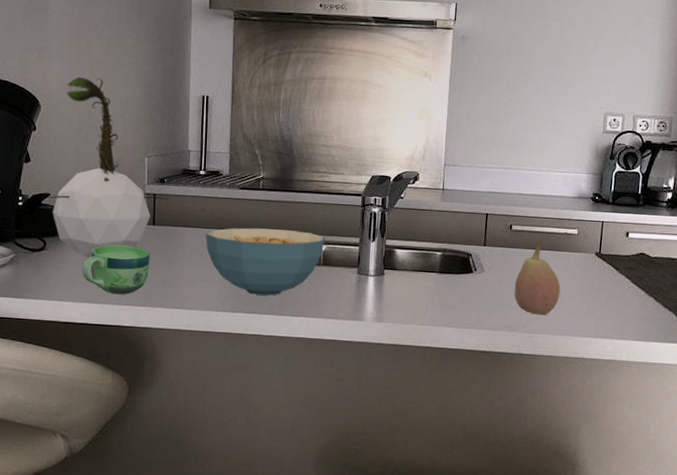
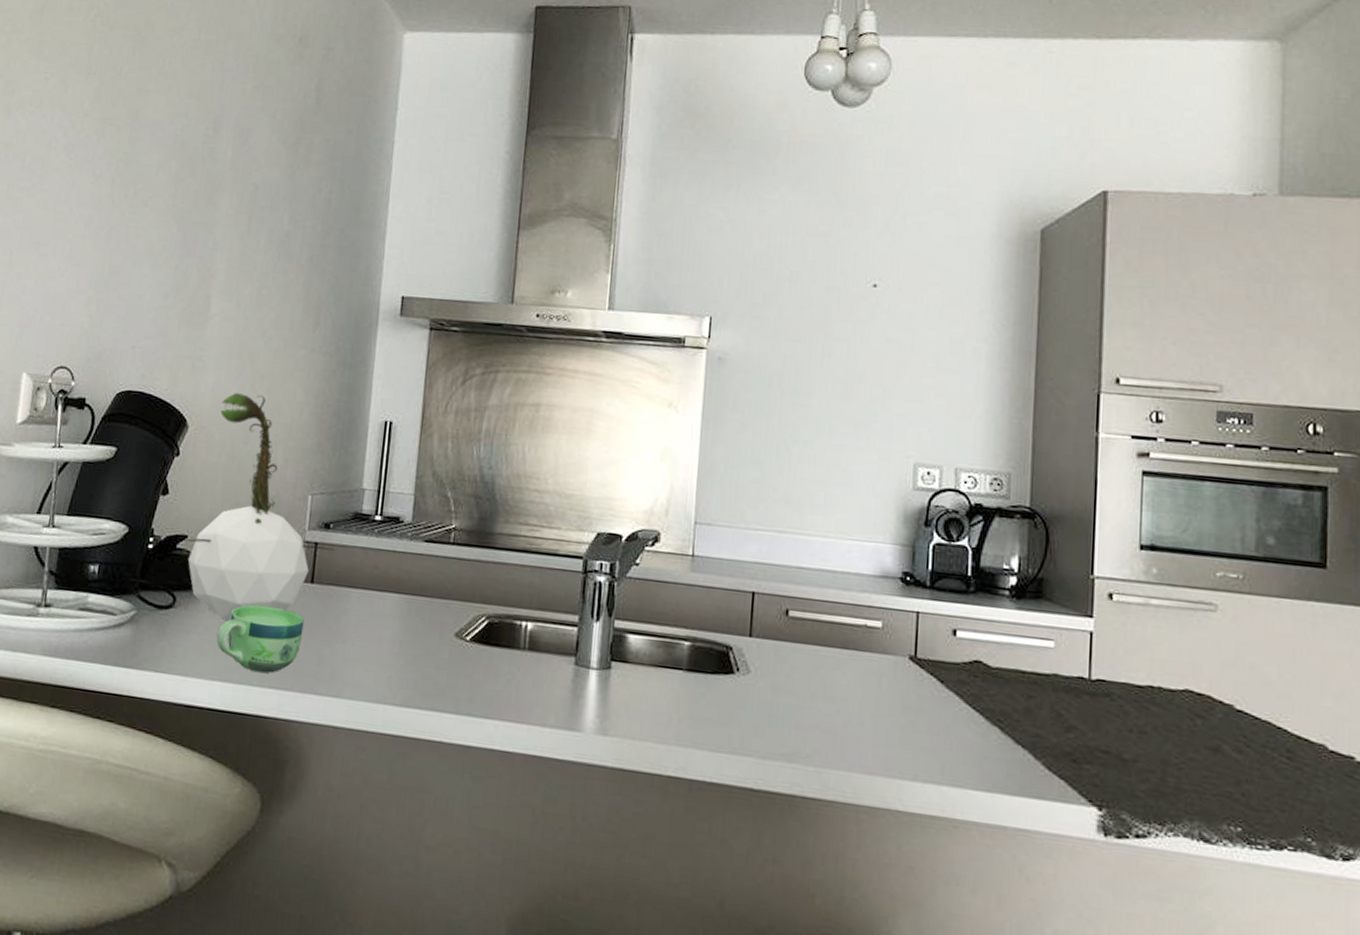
cereal bowl: present [205,228,326,296] -> none [376,592,534,688]
fruit: present [514,240,561,316] -> none [792,632,860,742]

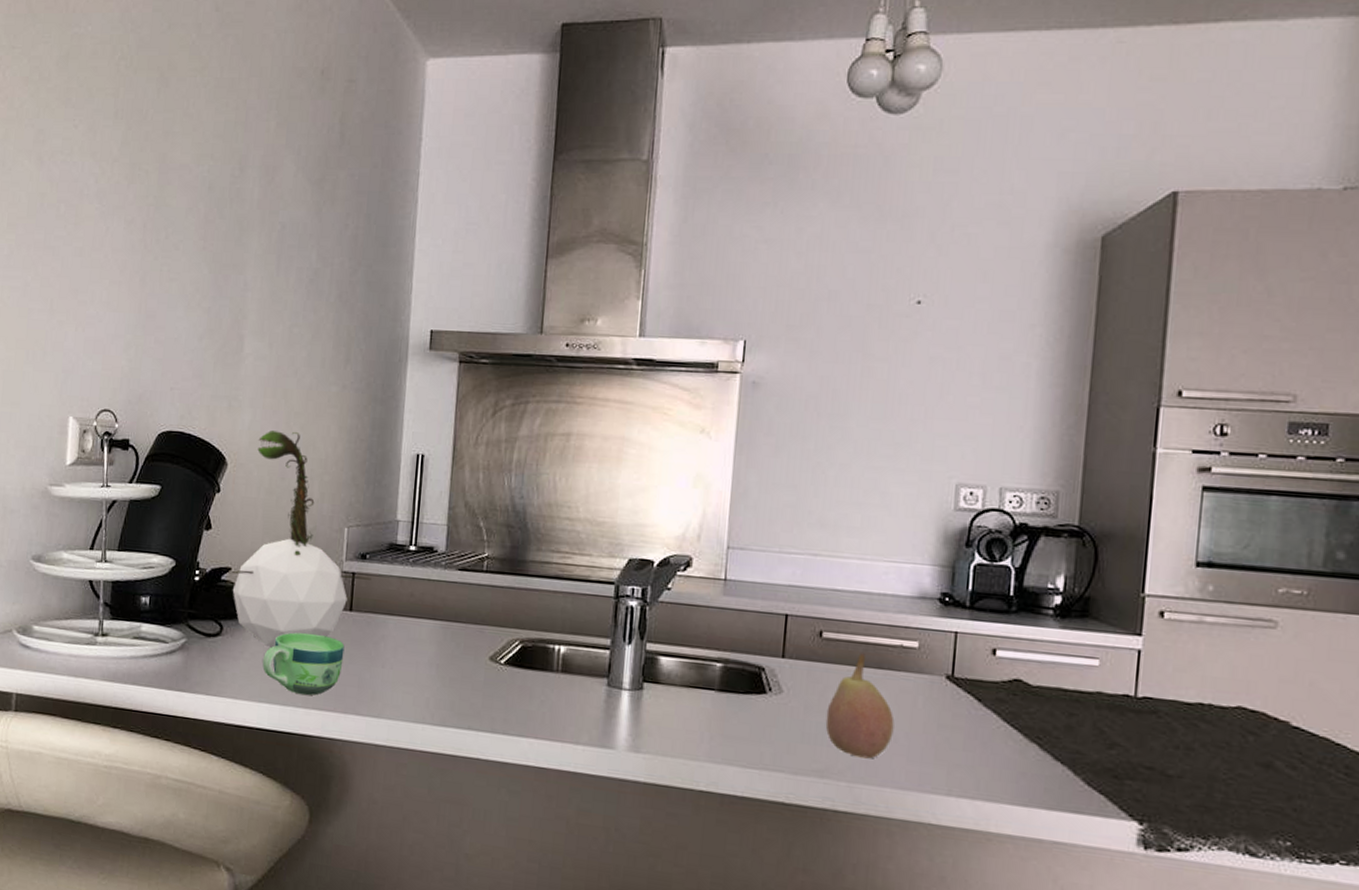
fruit: none [792,632,860,742] -> present [825,653,895,759]

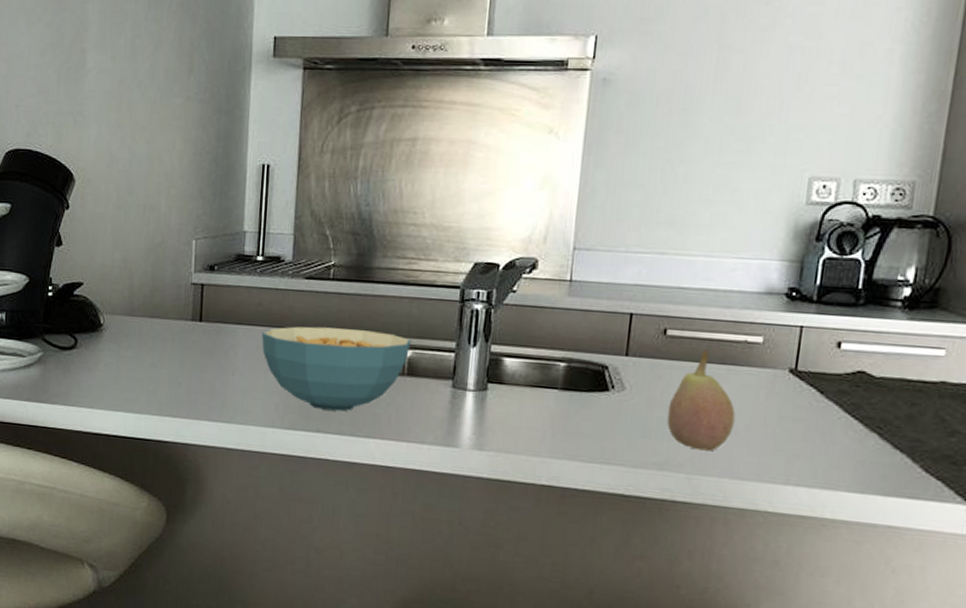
plant: present [228,430,371,648] -> none [80,145,220,359]
cup: present [262,632,345,696] -> none [117,343,196,403]
cereal bowl: none [413,618,566,708] -> present [262,326,412,411]

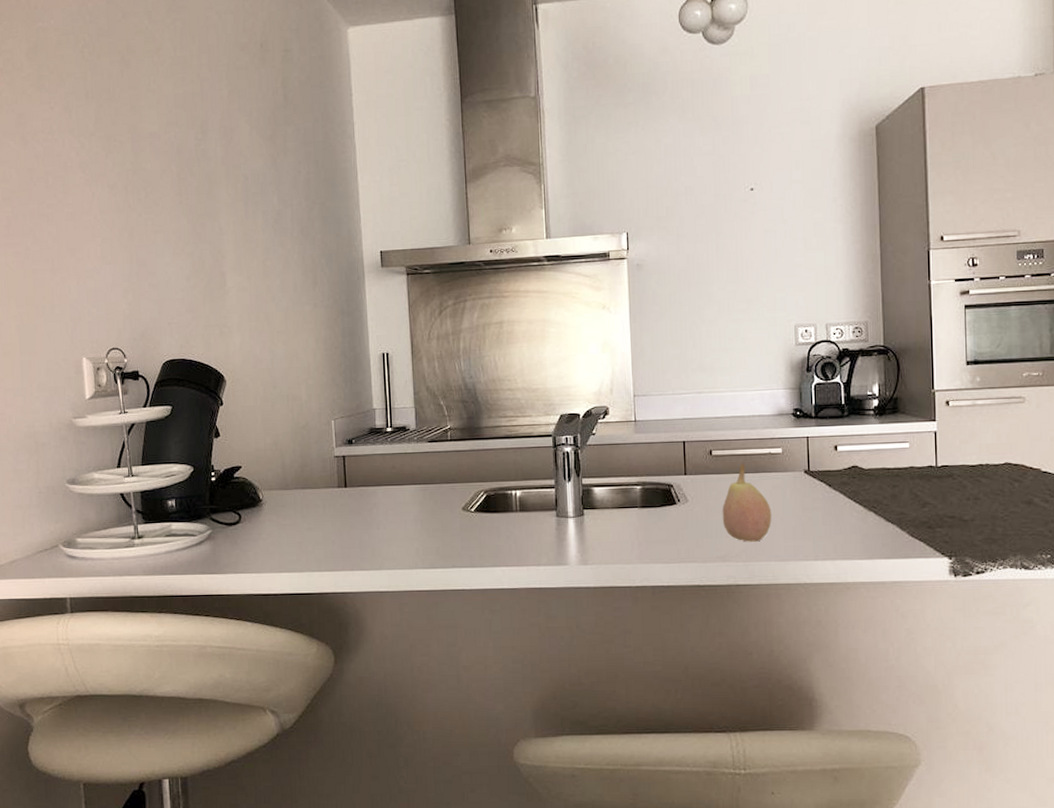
cereal bowl: present [262,326,412,411] -> none [398,478,520,548]

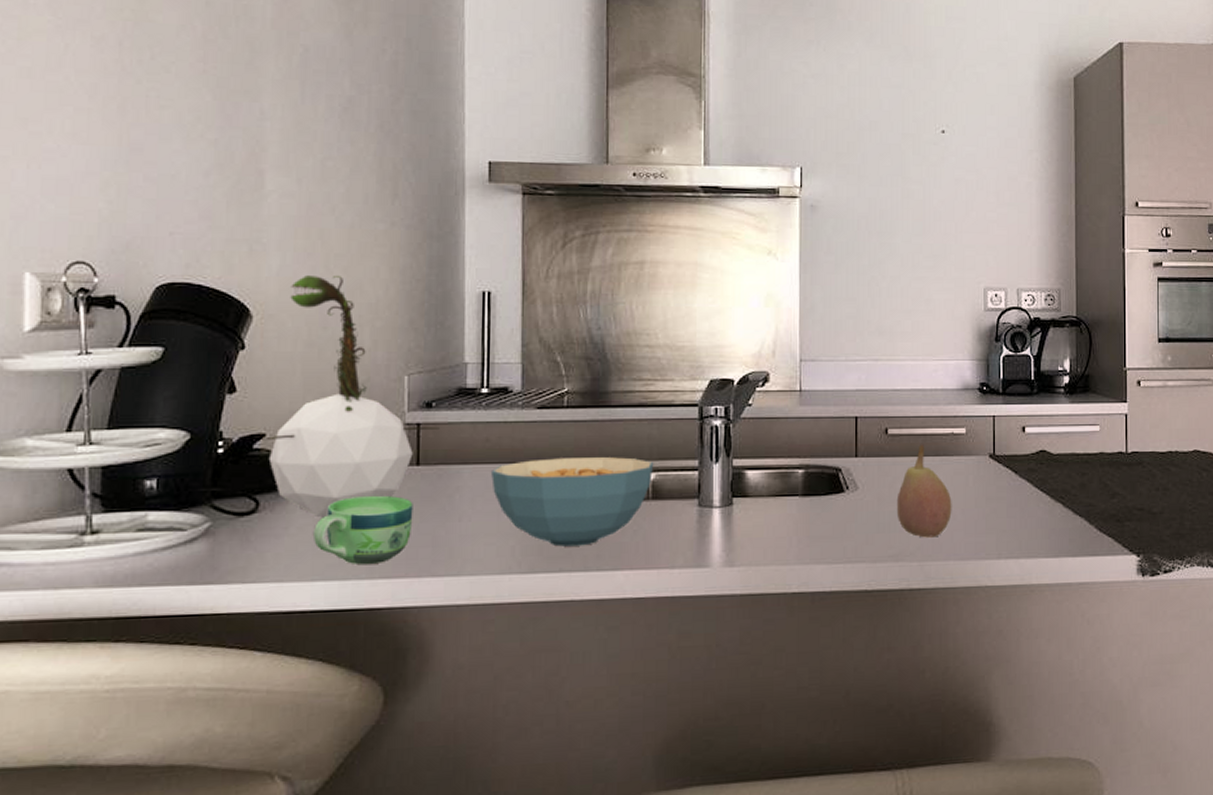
plant: none [239,348,359,527] -> present [262,275,440,518]
cup: none [278,510,345,561] -> present [314,495,413,564]
cereal bowl: none [398,478,520,548] -> present [491,457,654,547]

